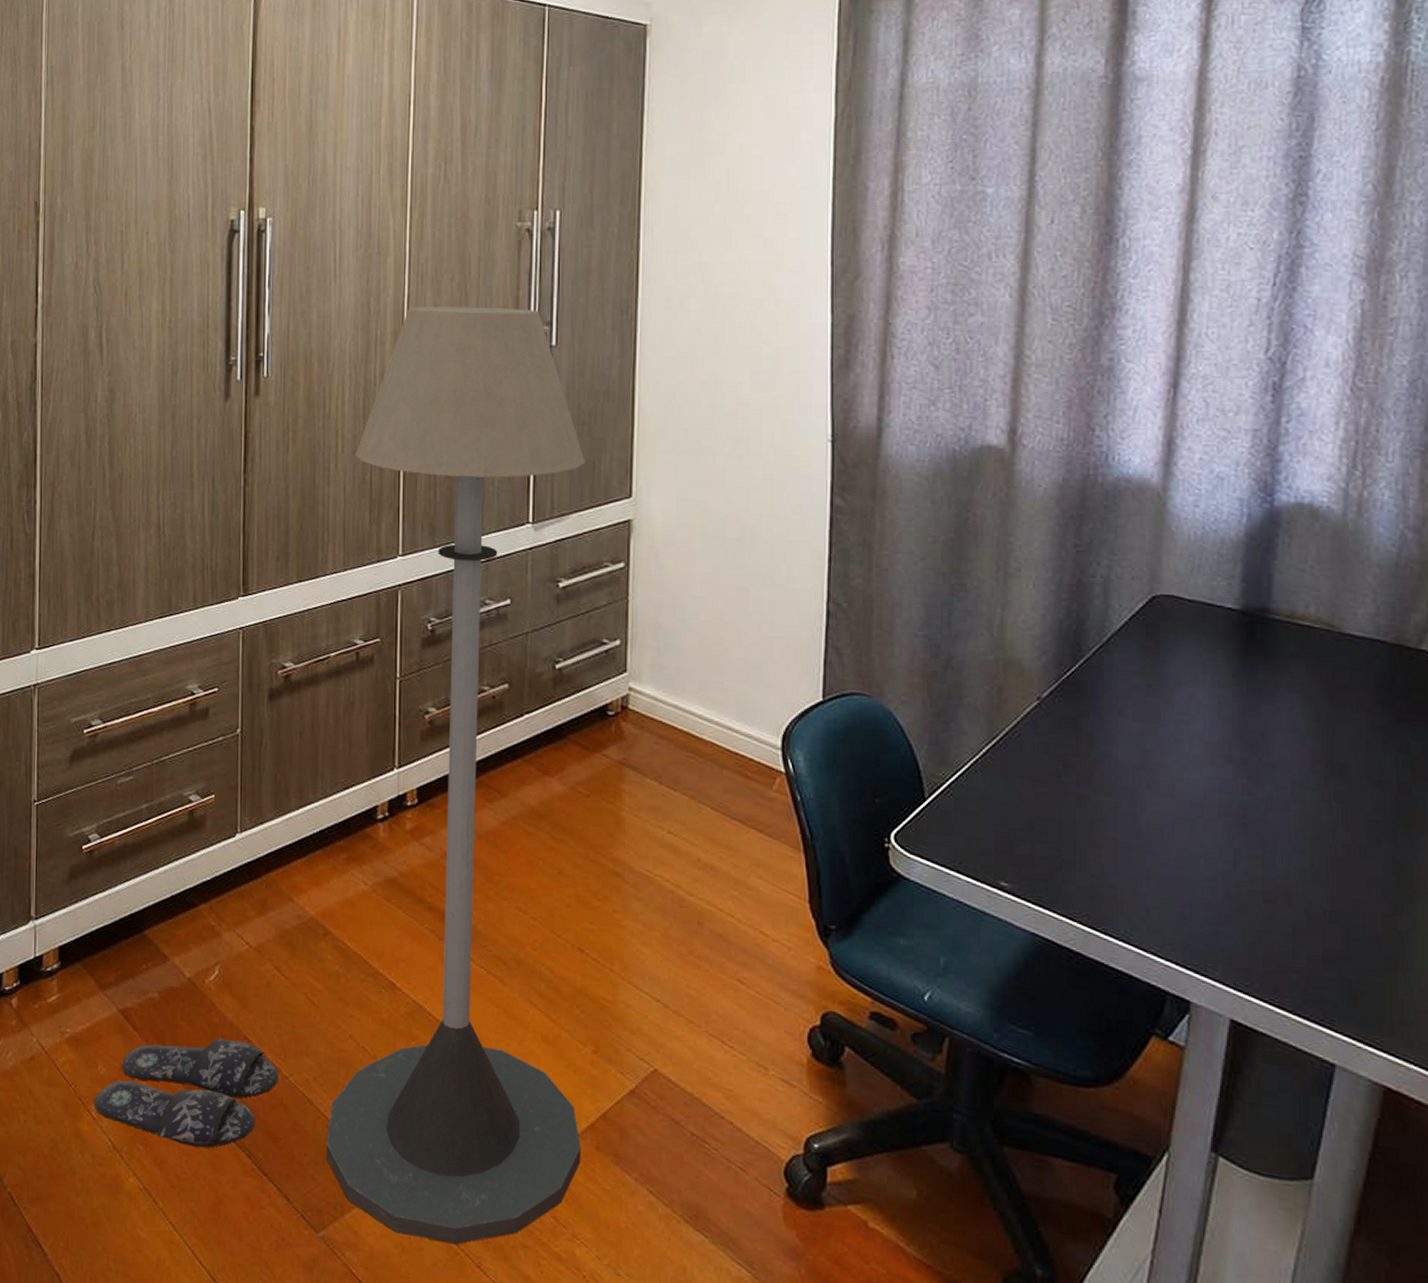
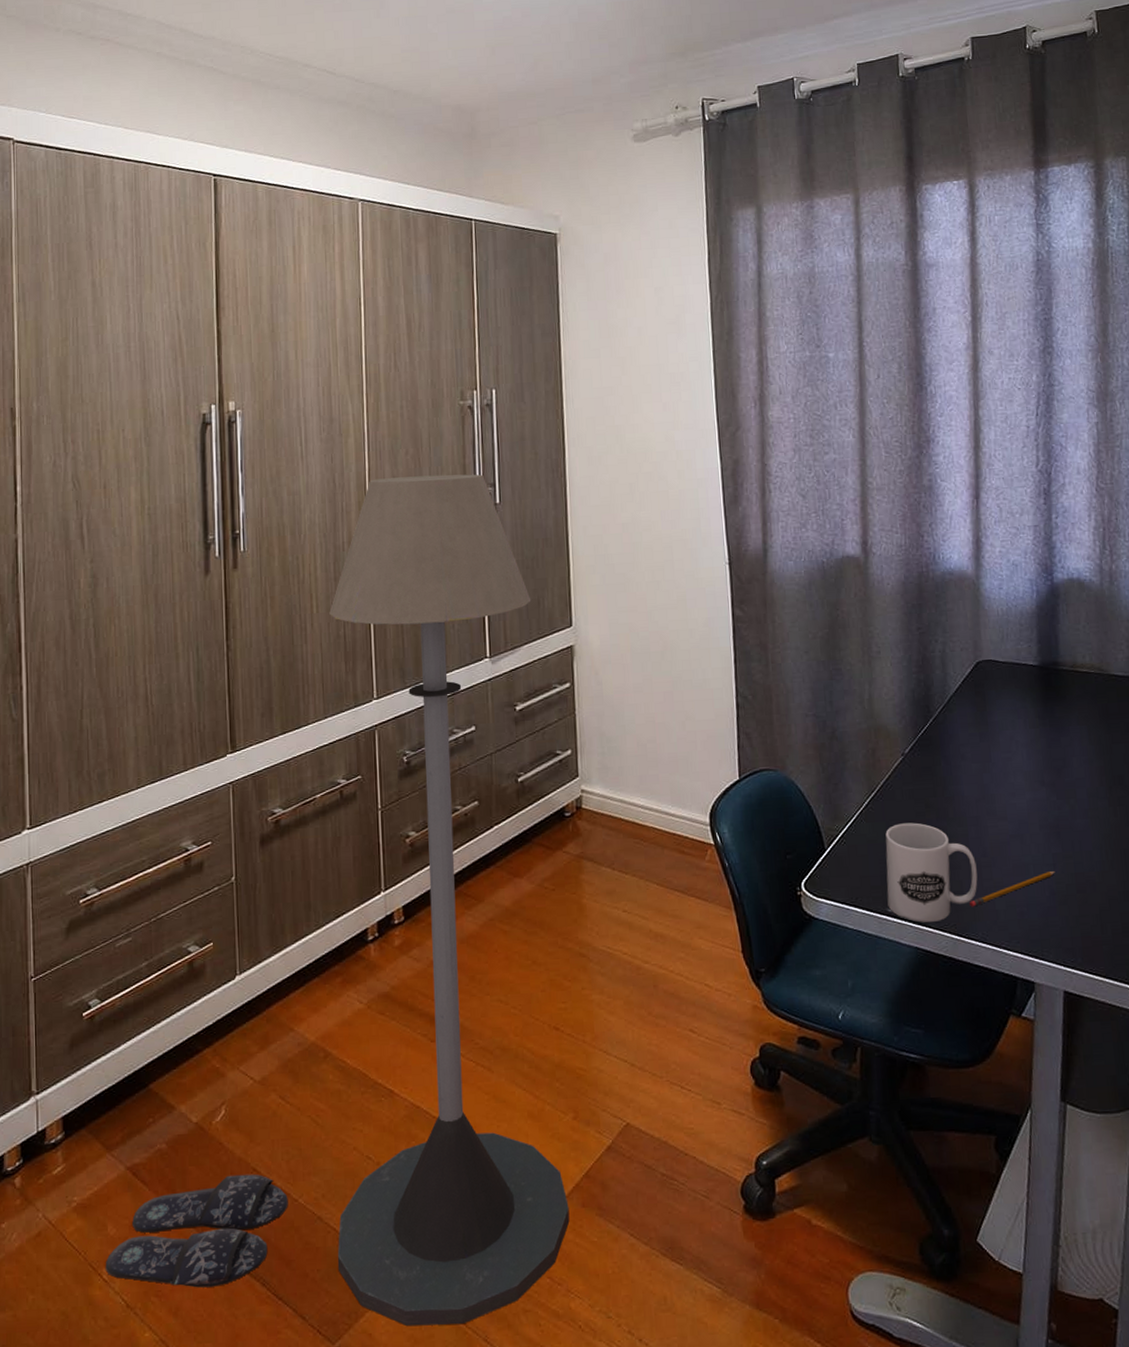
mug: none [1001,781,1125,908] -> present [885,822,978,924]
pencil: none [1111,870,1236,898] -> present [970,871,1056,907]

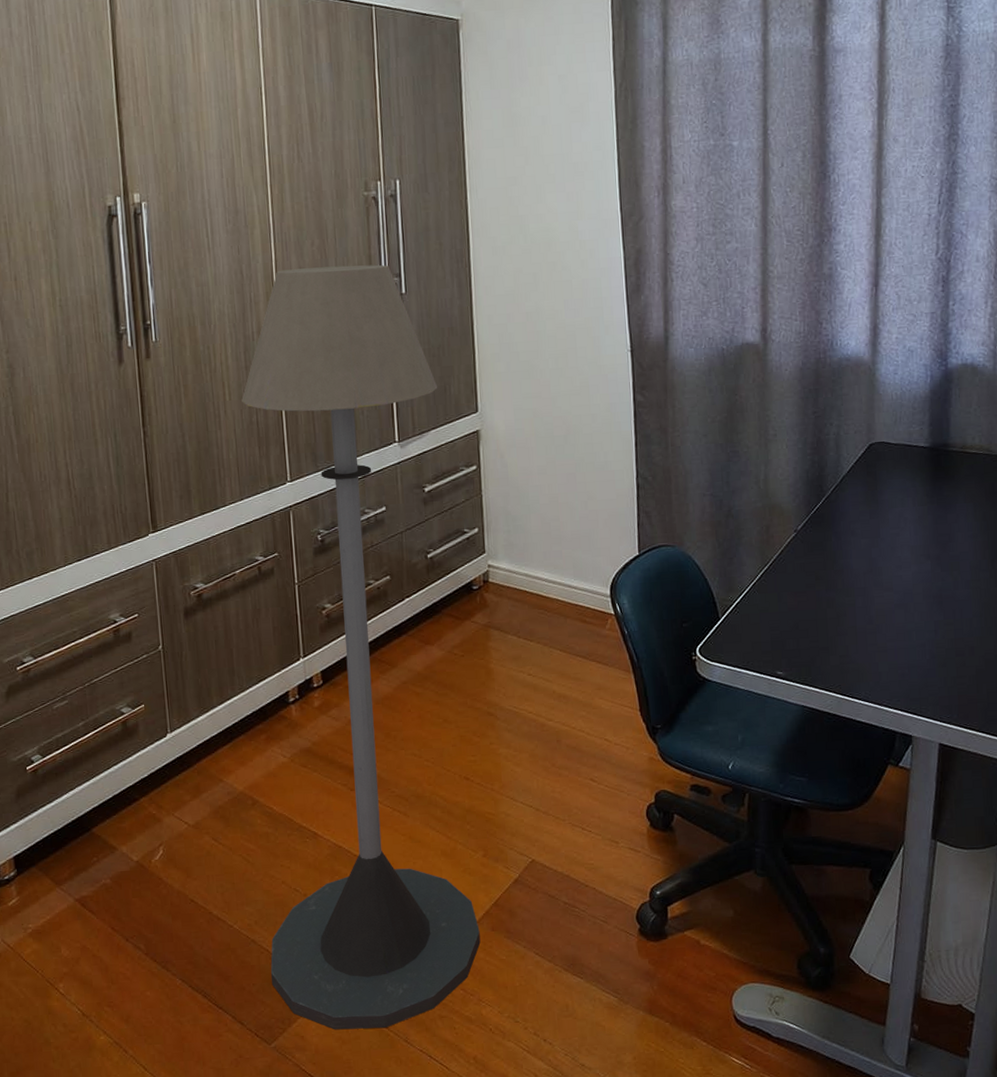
slippers: present [105,1174,288,1288] -> none [61,904,224,999]
mug: present [885,822,978,924] -> none [776,593,863,684]
pencil: present [970,871,1056,907] -> none [854,637,937,670]

